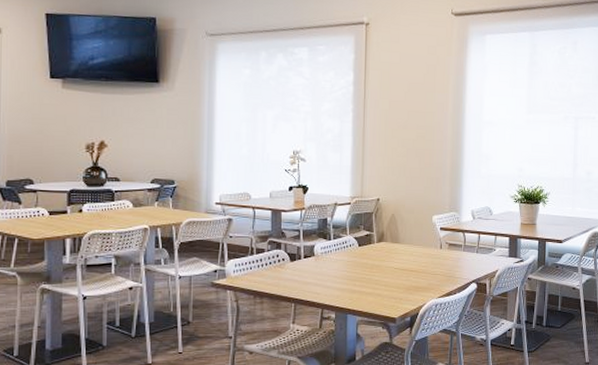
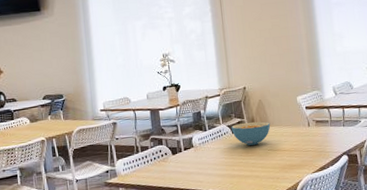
cereal bowl: none [358,236,401,261] -> present [231,121,271,146]

